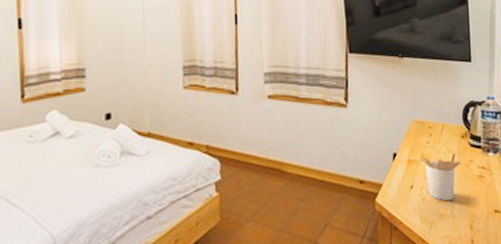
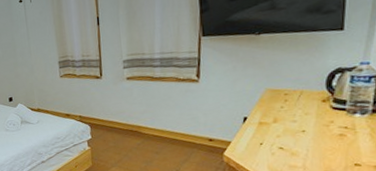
utensil holder: present [421,151,461,201] -> none [274,114,319,156]

